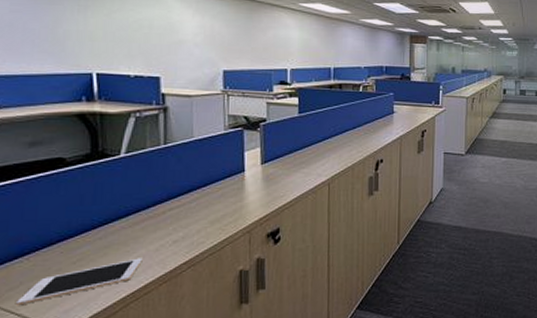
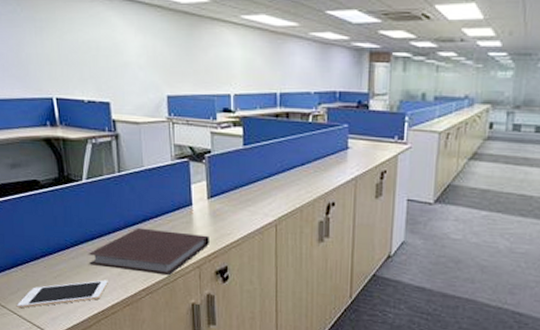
notebook: none [119,198,261,245] -> present [88,227,209,276]

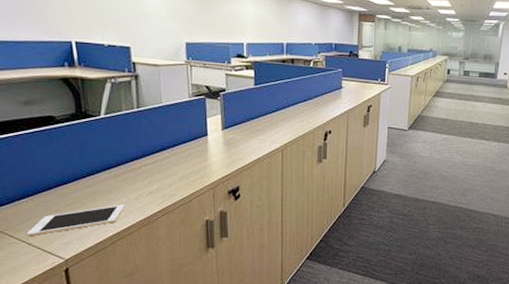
notebook: present [88,227,209,276] -> none [104,156,223,197]

